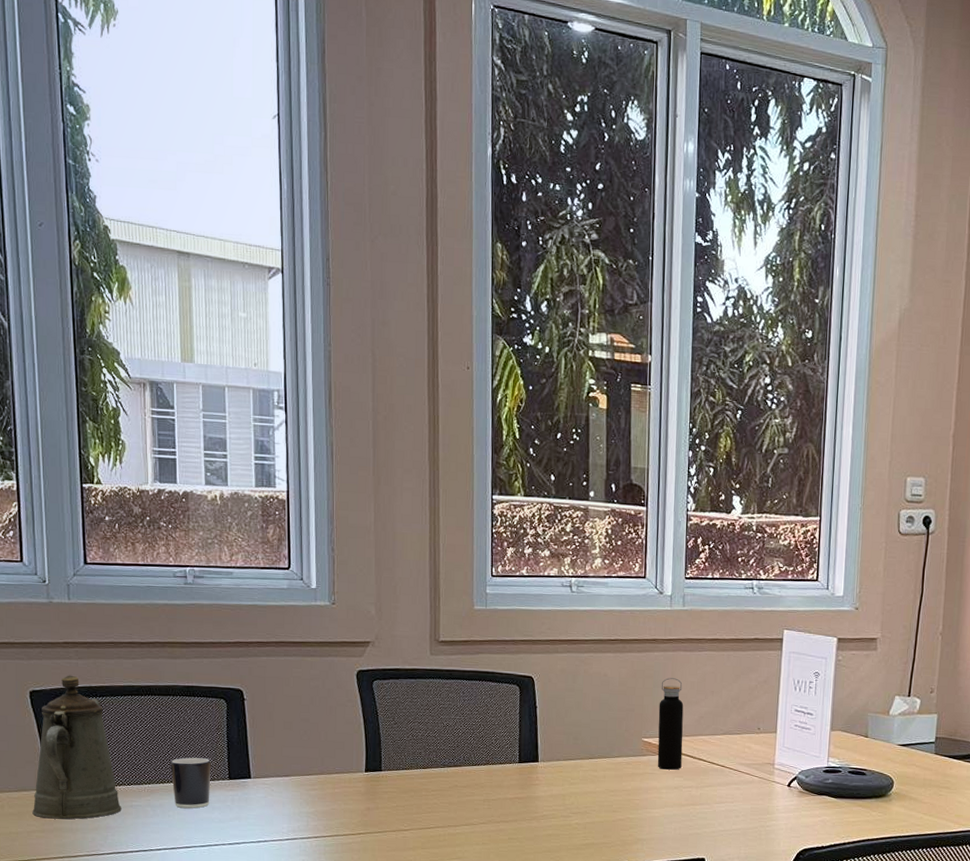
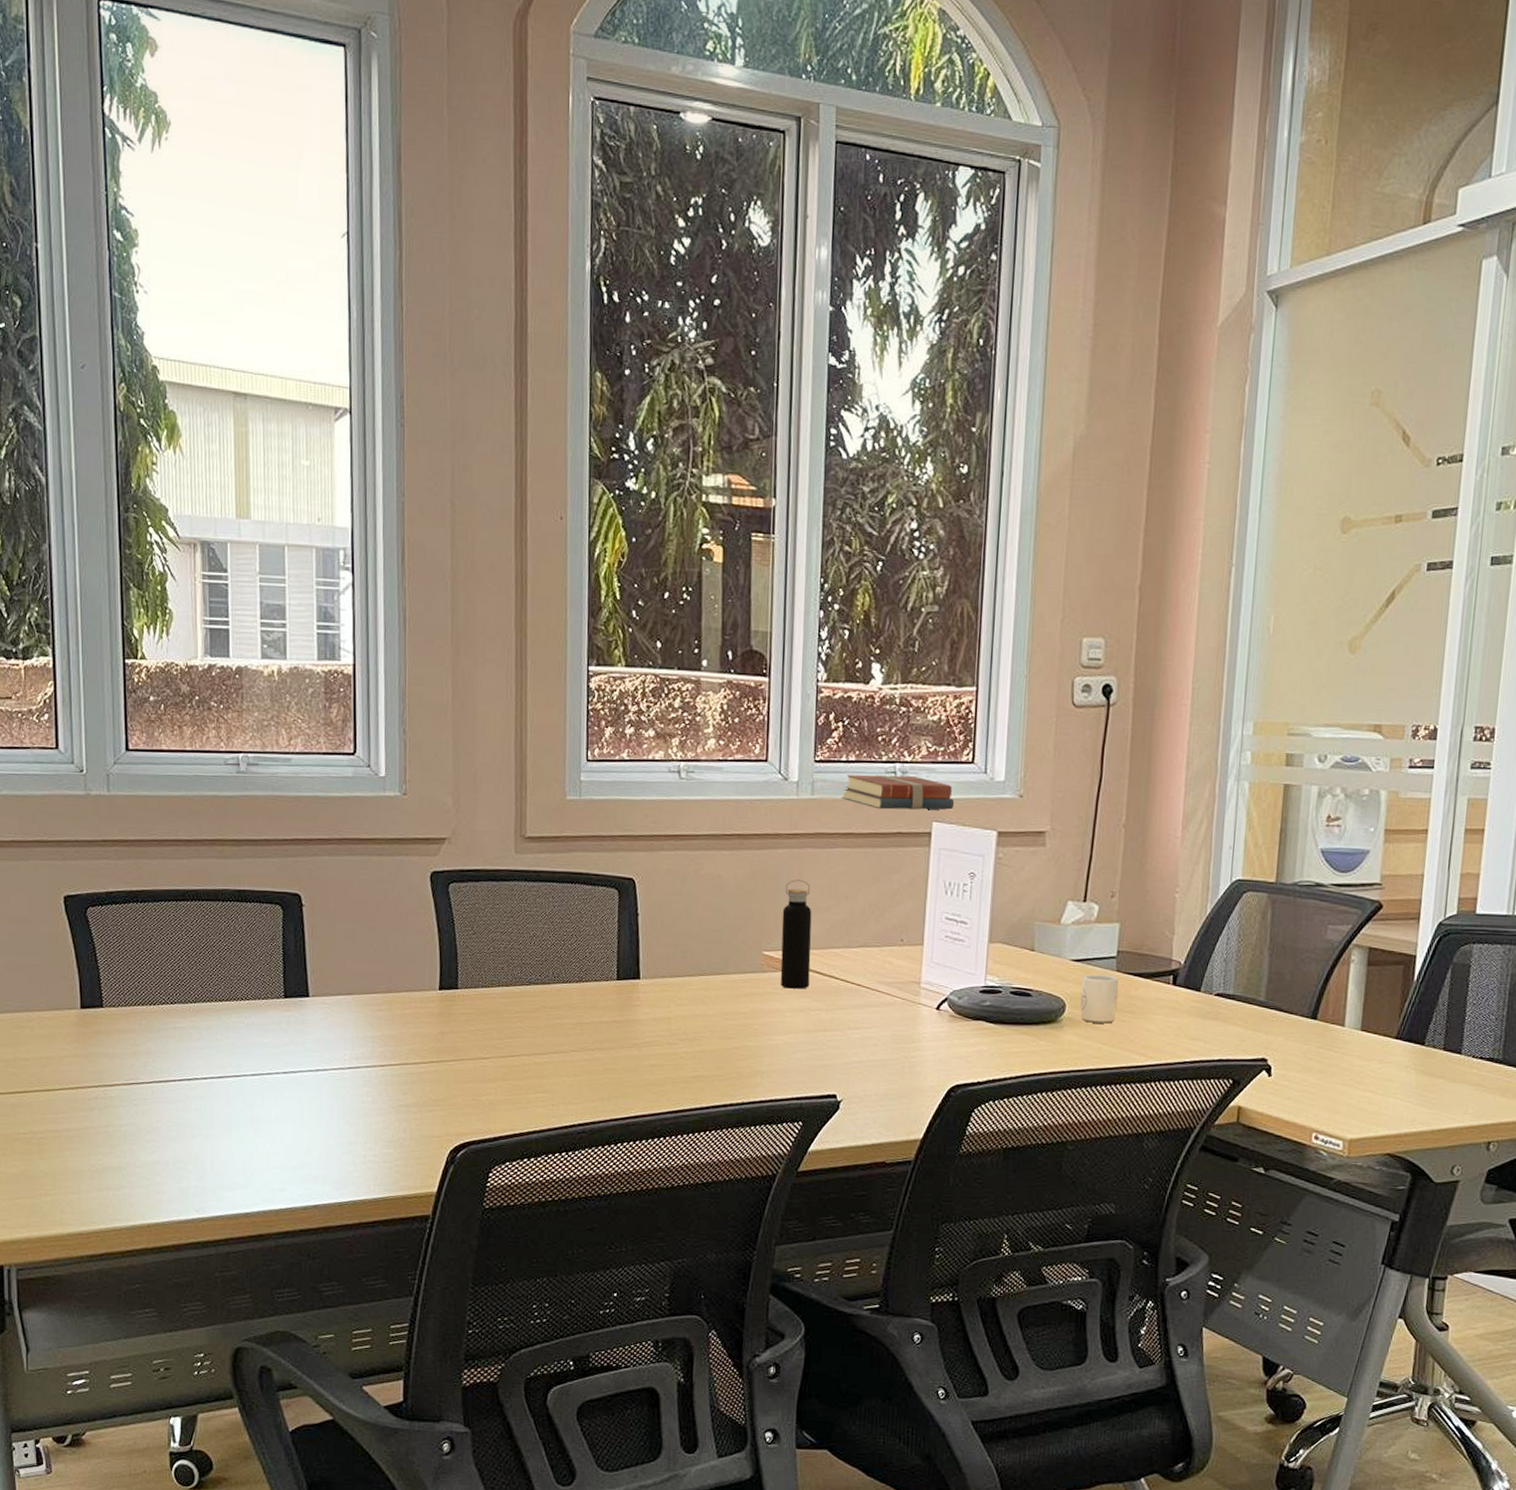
coffee pot: present [32,675,122,820] -> none [65,877,164,1043]
mug: present [170,757,211,809] -> none [218,972,264,1031]
books: none [707,590,802,620] -> present [841,774,955,810]
mug: none [905,756,937,797] -> present [1080,974,1119,1024]

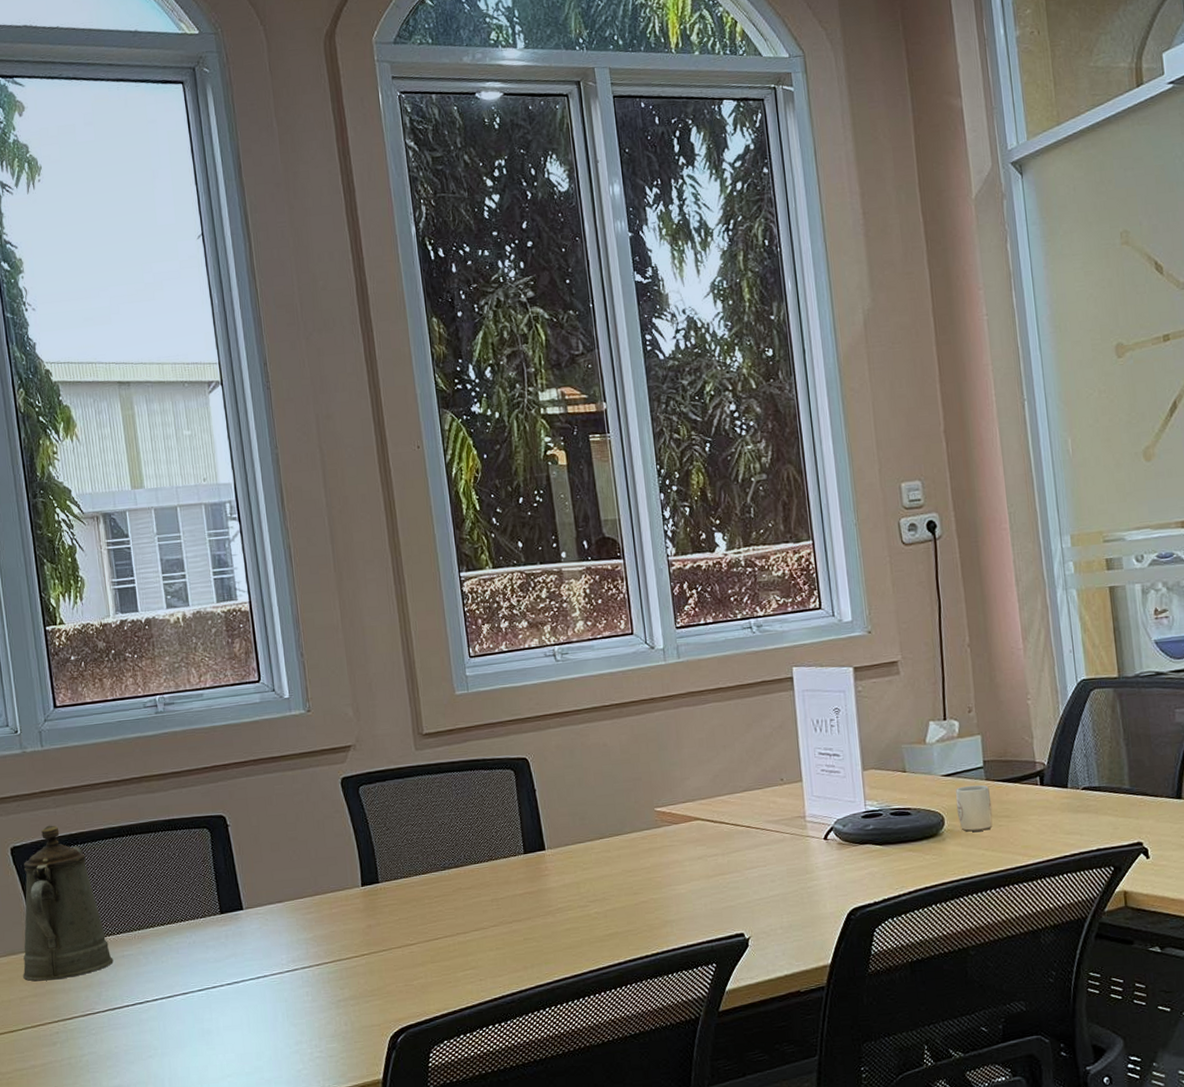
coffee pot: none [65,877,164,1043] -> present [23,825,113,981]
water bottle: present [780,879,812,989] -> none [667,737,703,840]
books: present [841,774,955,810] -> none [705,628,810,663]

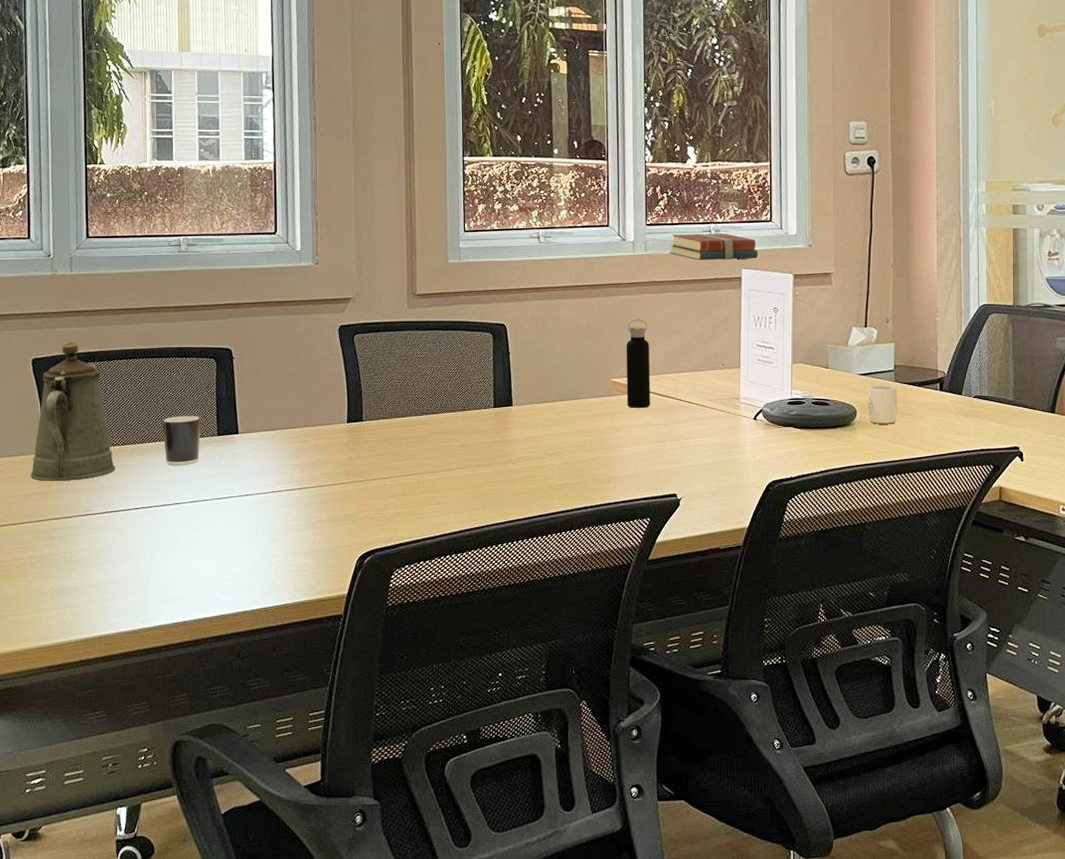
mug: none [158,894,203,952] -> present [162,416,201,465]
water bottle: none [667,737,703,840] -> present [626,319,651,408]
books: none [705,628,810,663] -> present [668,234,758,261]

